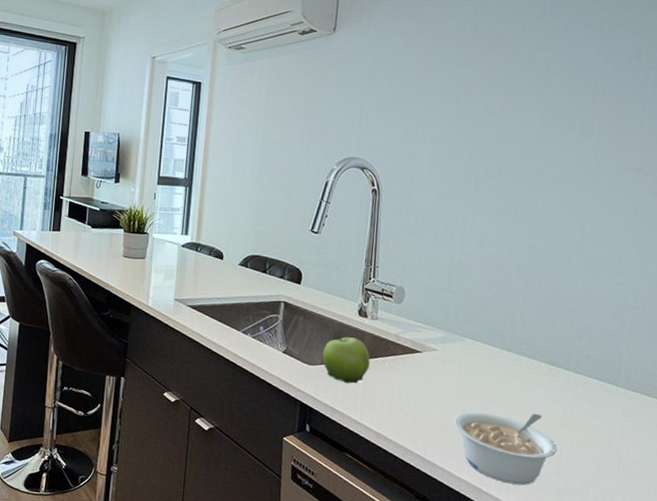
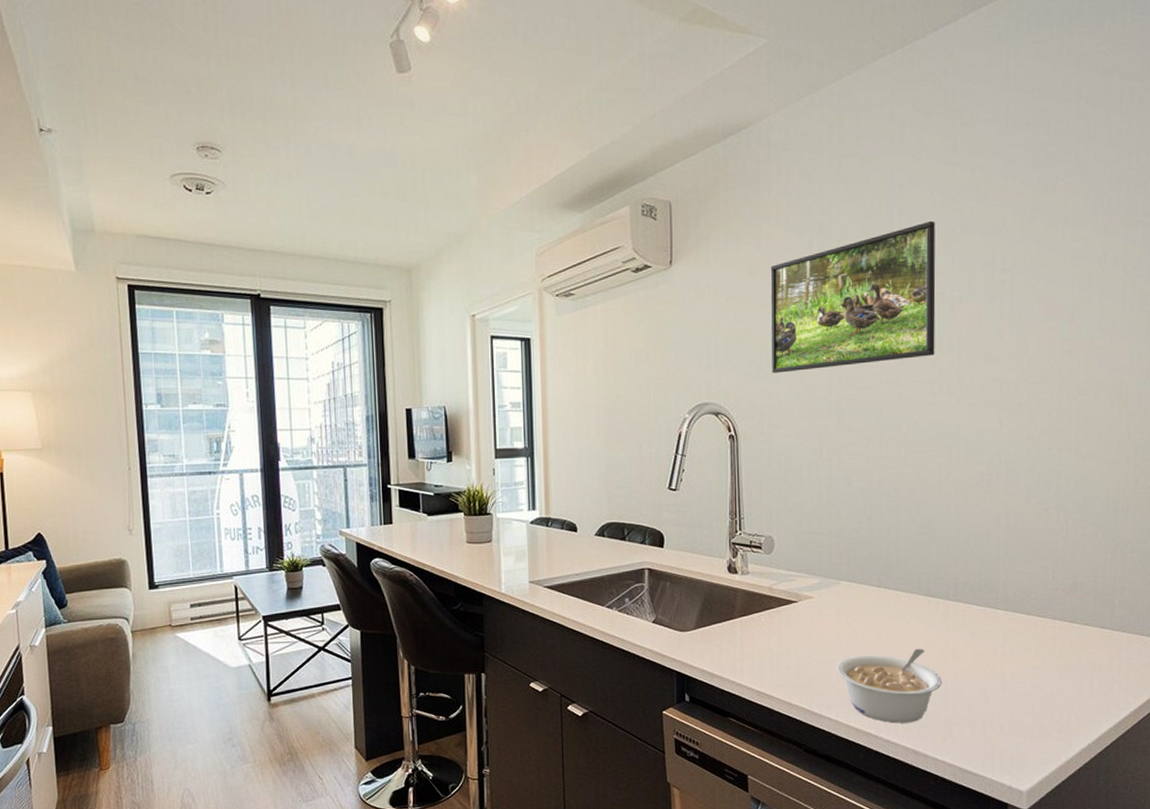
fruit: present [322,335,370,384] -> none [694,596,745,645]
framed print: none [418,15,585,139] -> present [770,220,936,373]

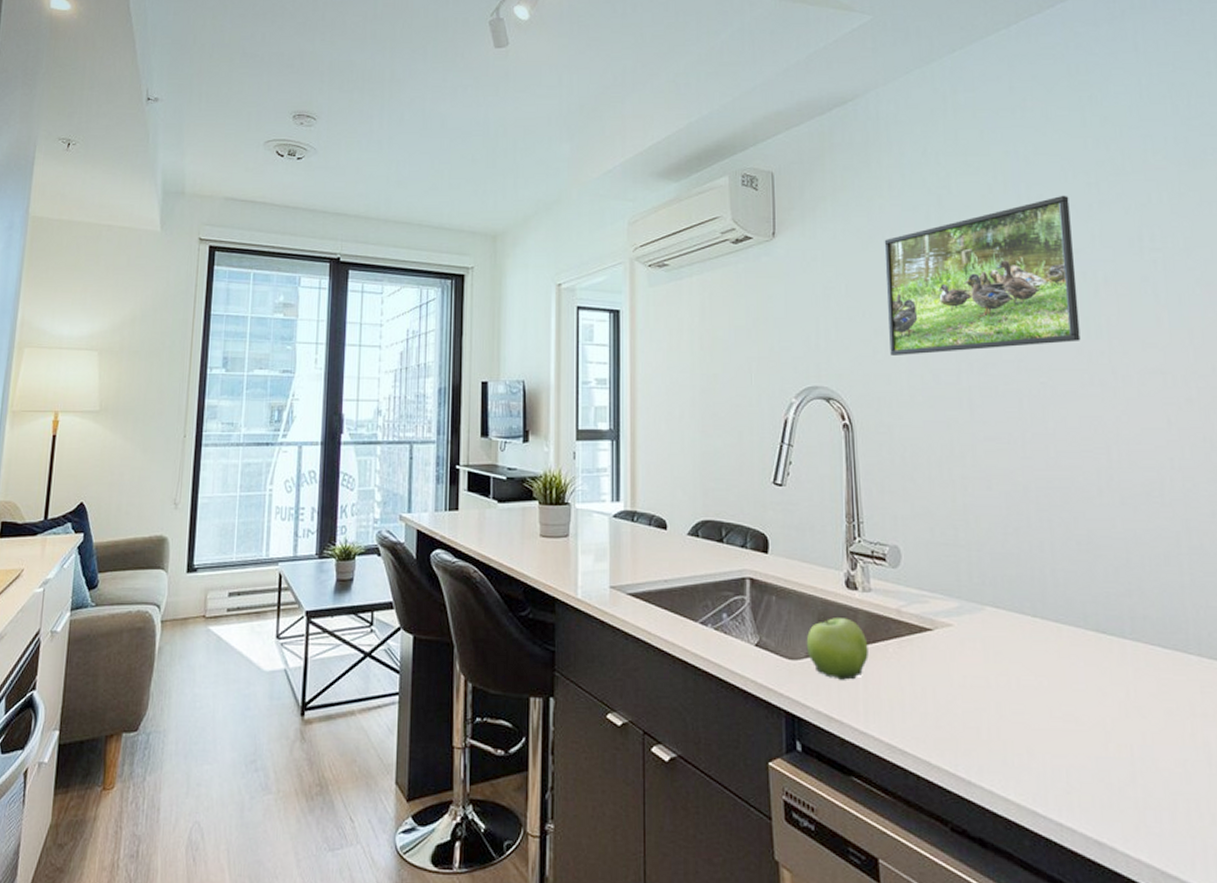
fruit: none [694,596,745,645] -> present [806,616,868,680]
legume: present [837,648,942,724] -> none [987,699,1127,802]

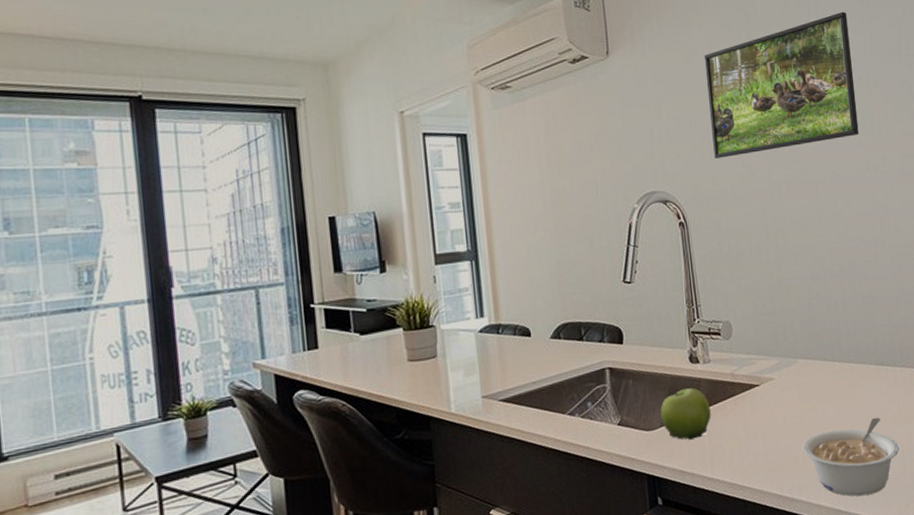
legume: none [987,699,1127,802] -> present [802,417,899,497]

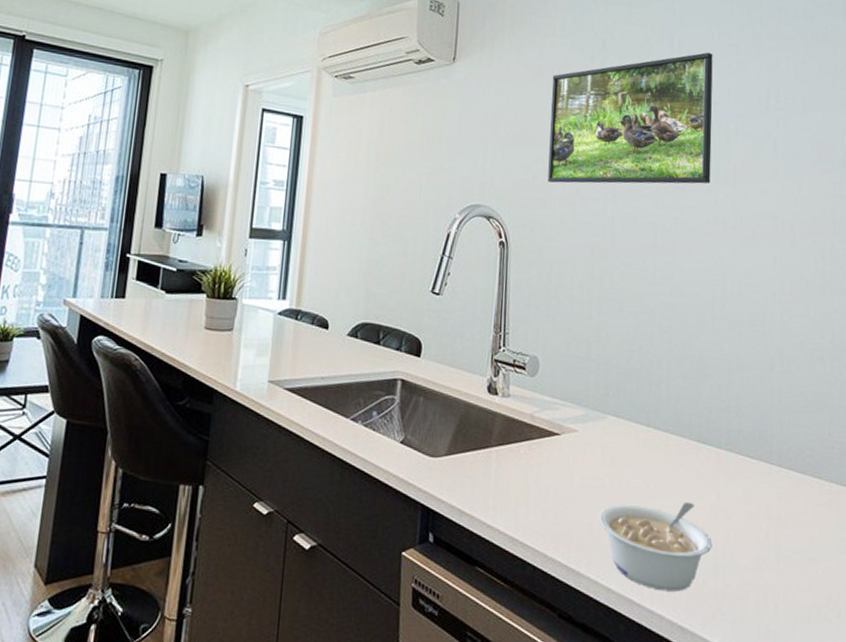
fruit: present [660,388,711,440] -> none [446,418,502,478]

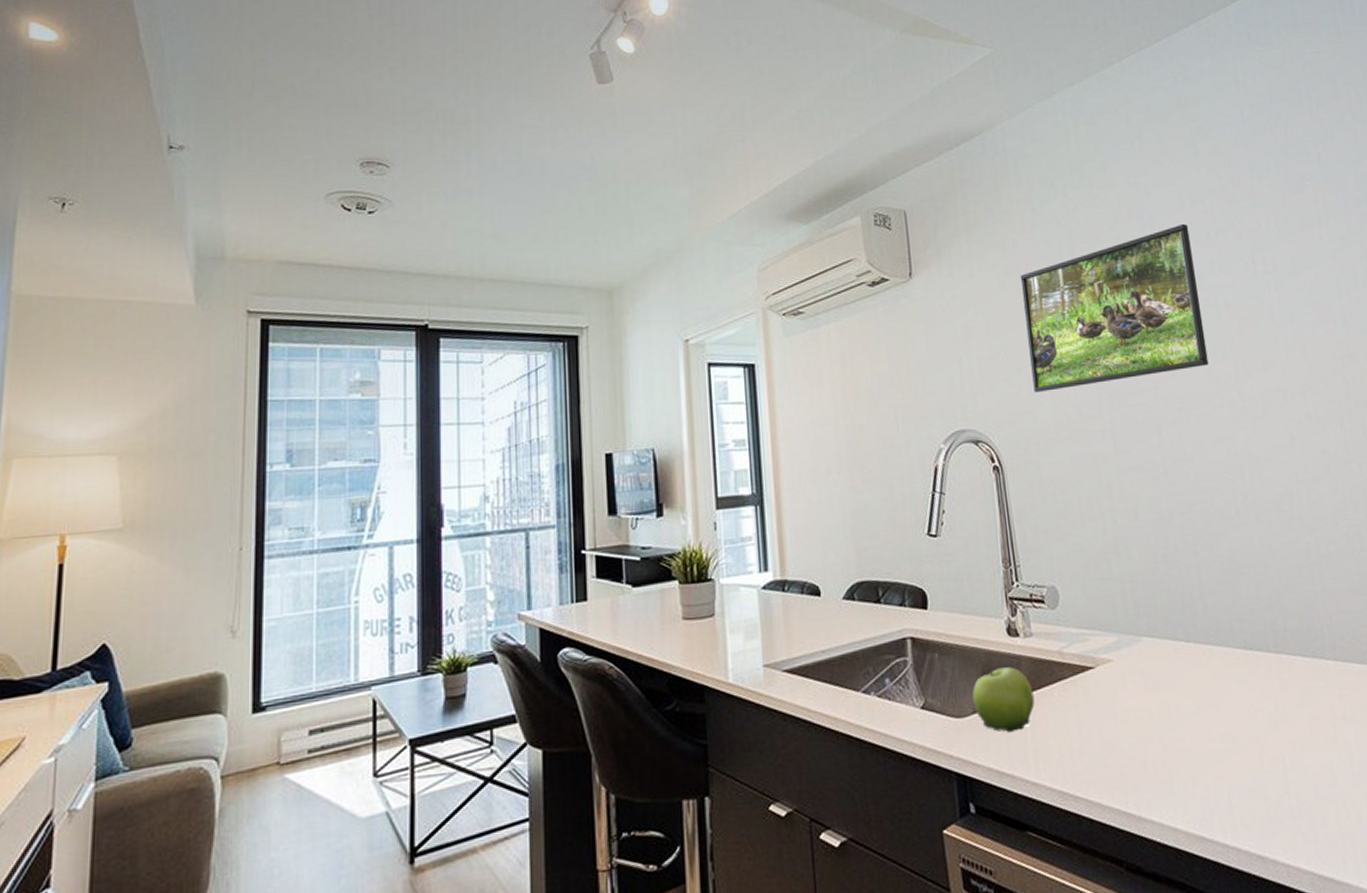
fruit: none [446,418,502,478] -> present [972,667,1035,732]
legume: present [599,501,713,592] -> none [1151,716,1280,821]

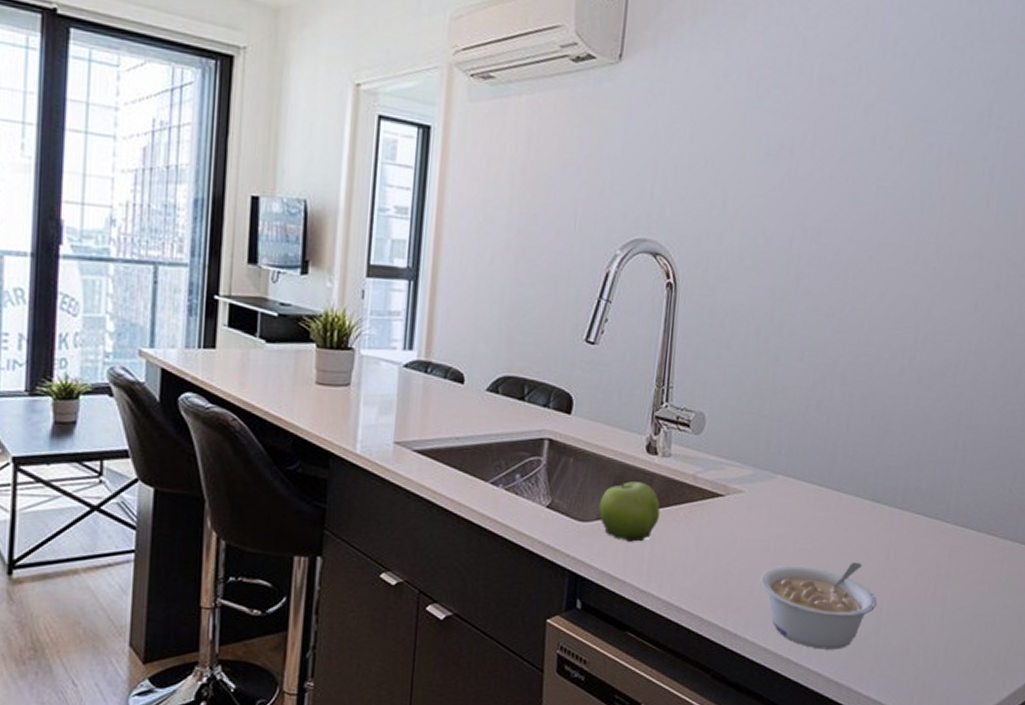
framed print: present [1020,223,1209,392] -> none [727,55,933,217]
legume: none [1151,716,1280,821] -> present [760,561,877,650]

